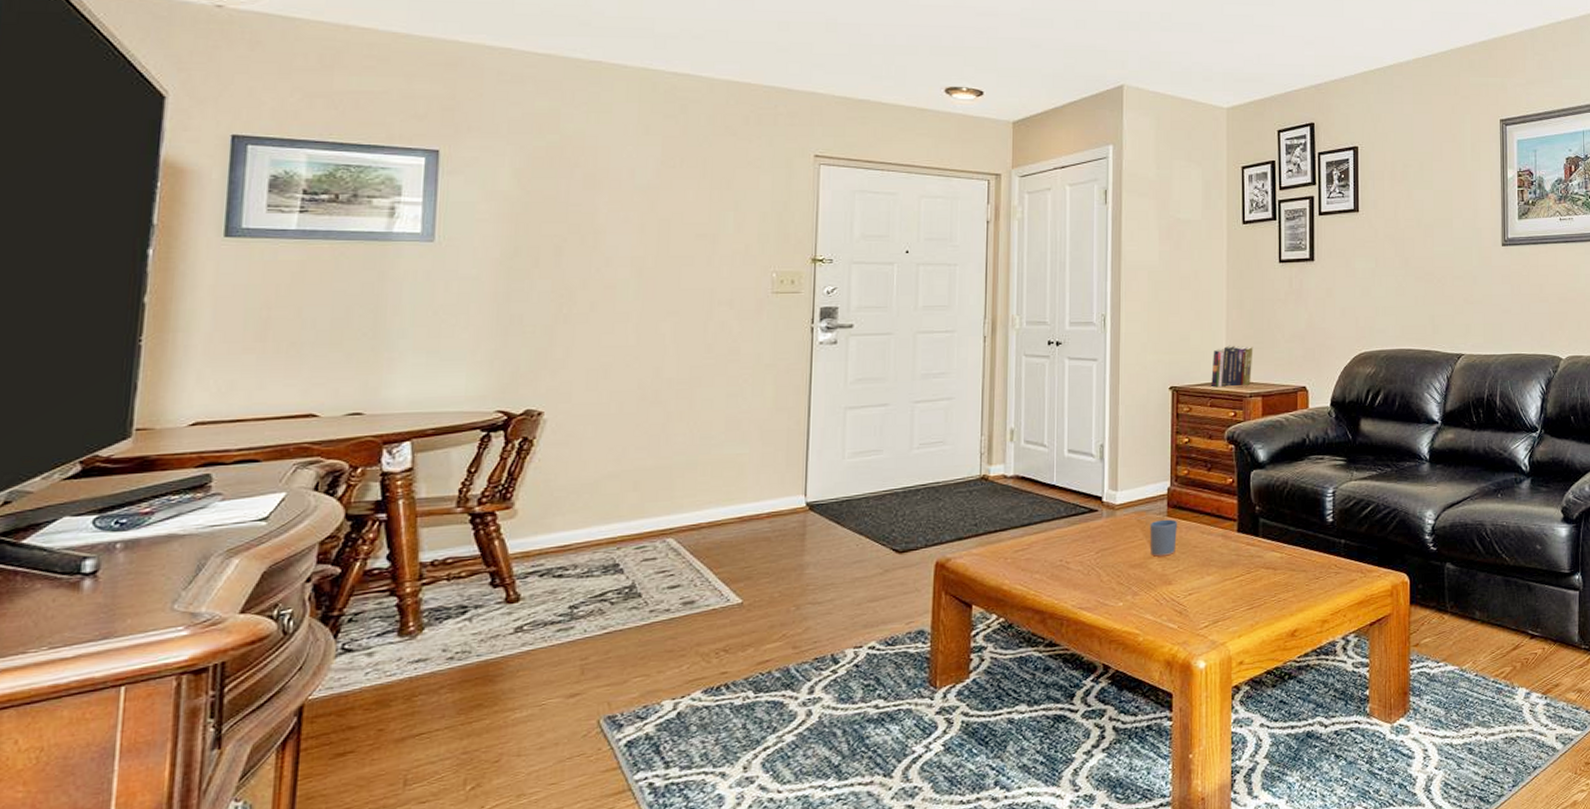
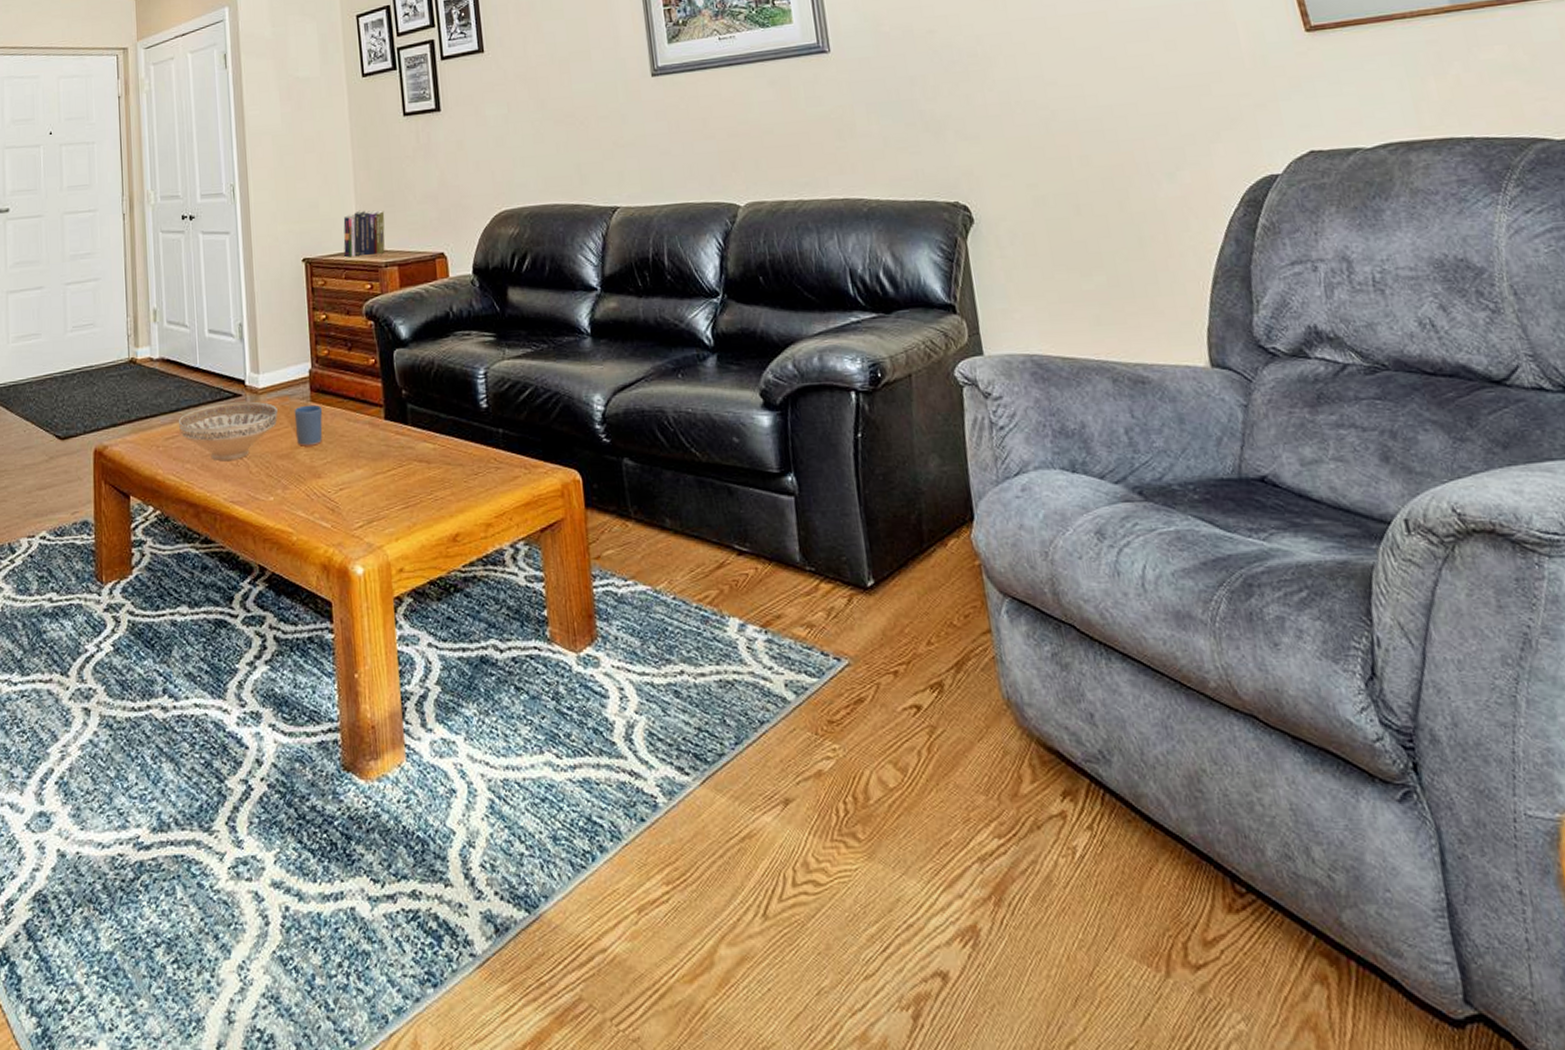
decorative bowl: none [1029,516,1133,572] -> present [178,401,278,462]

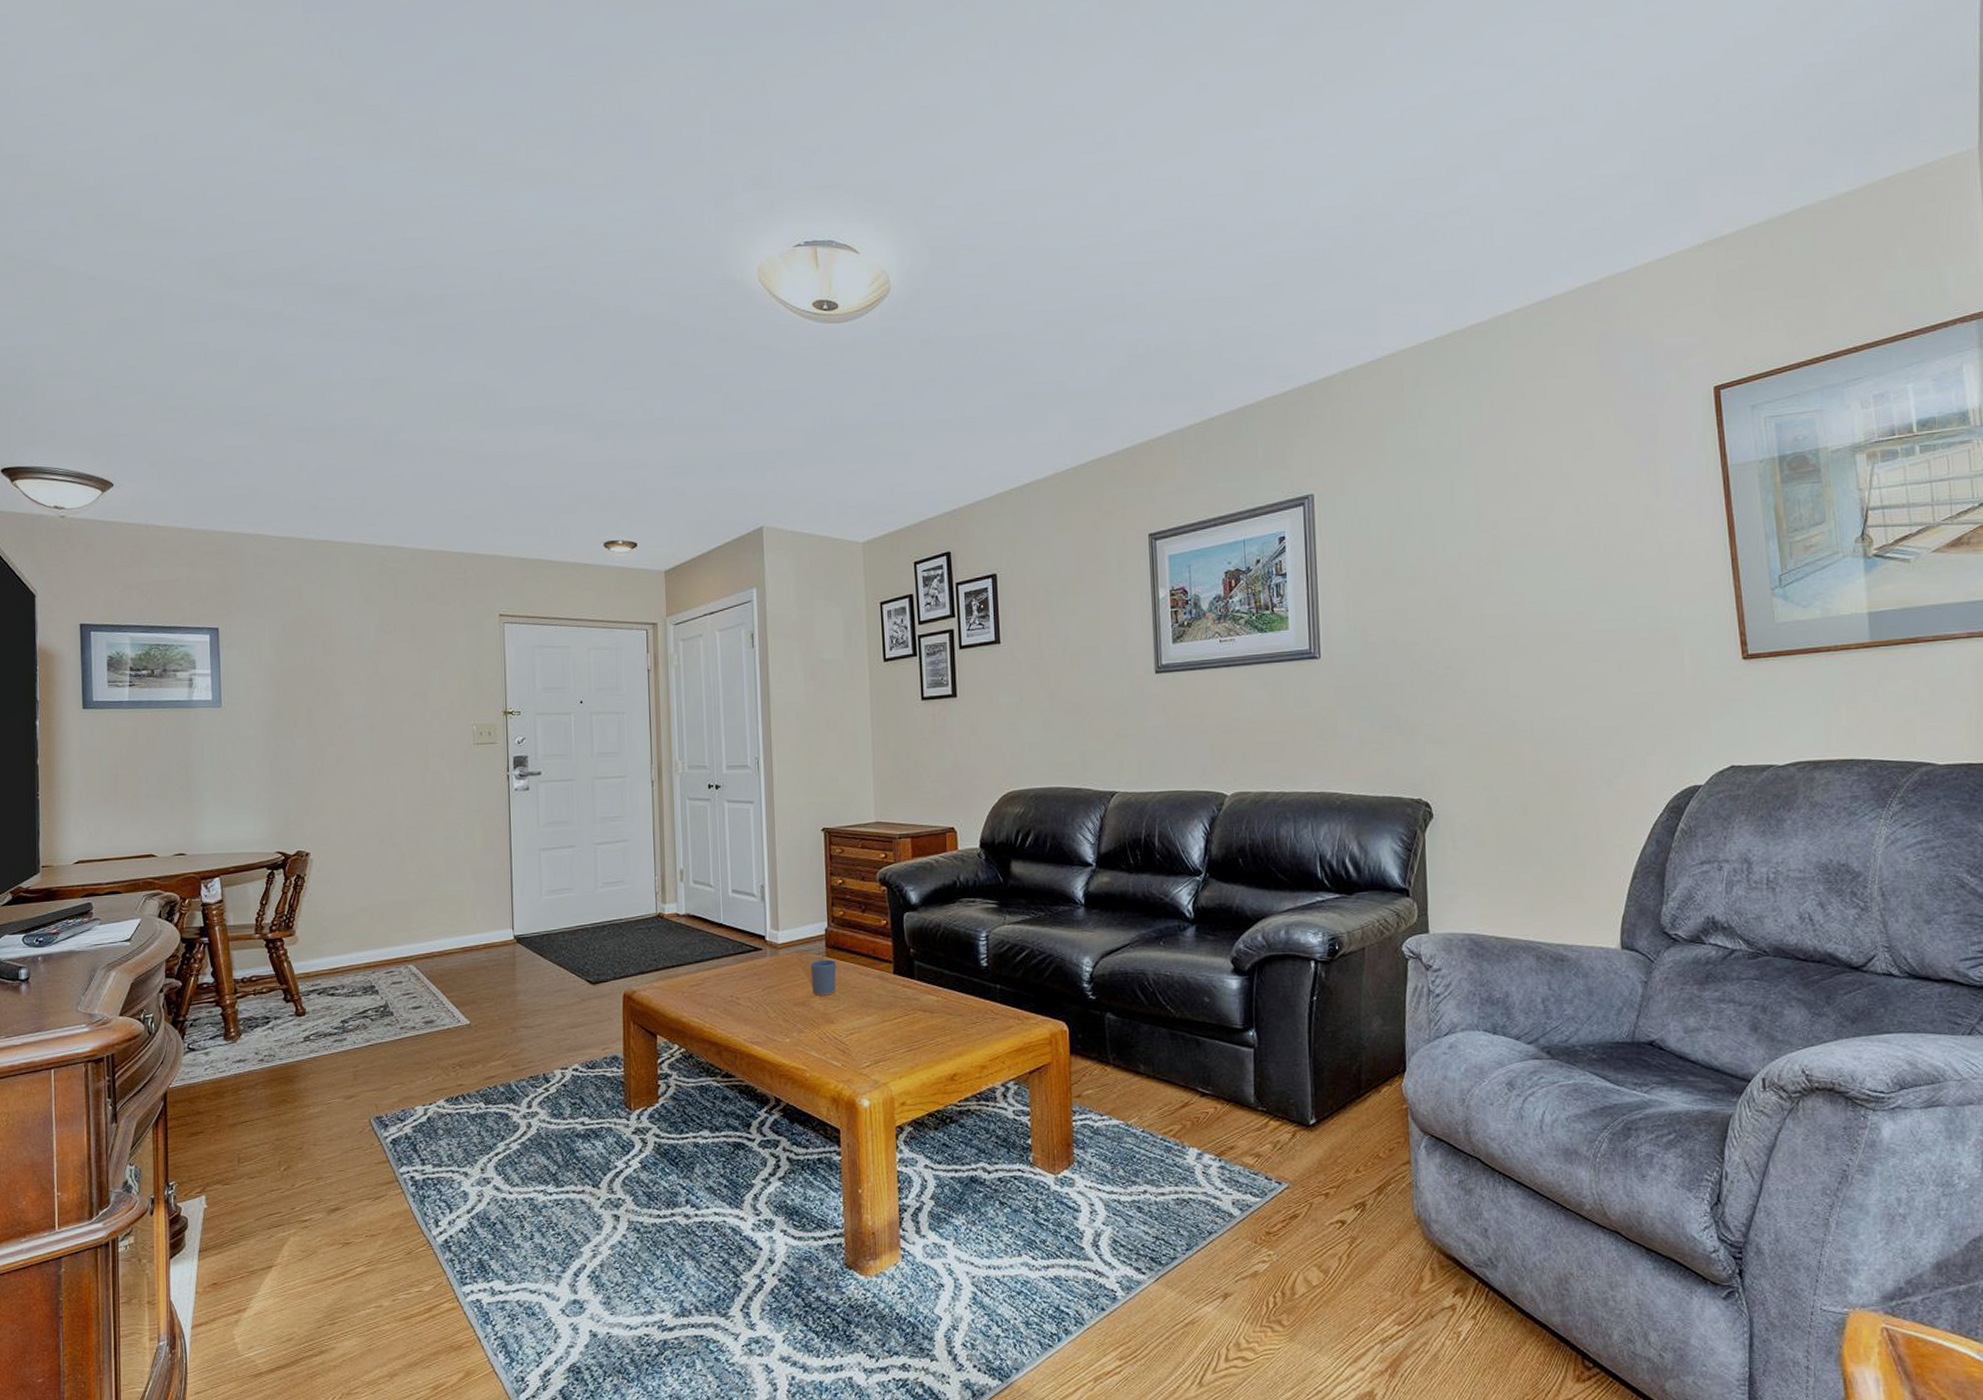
decorative bowl: present [178,401,278,462] -> none [702,955,795,1007]
books: present [343,210,385,258] -> none [861,786,901,829]

